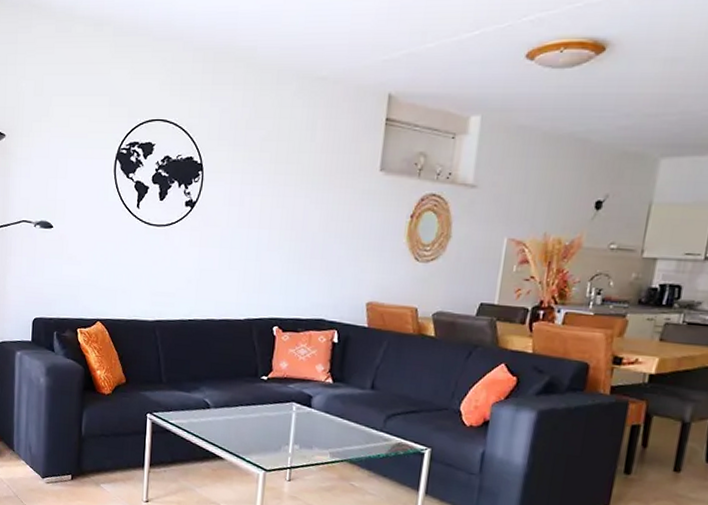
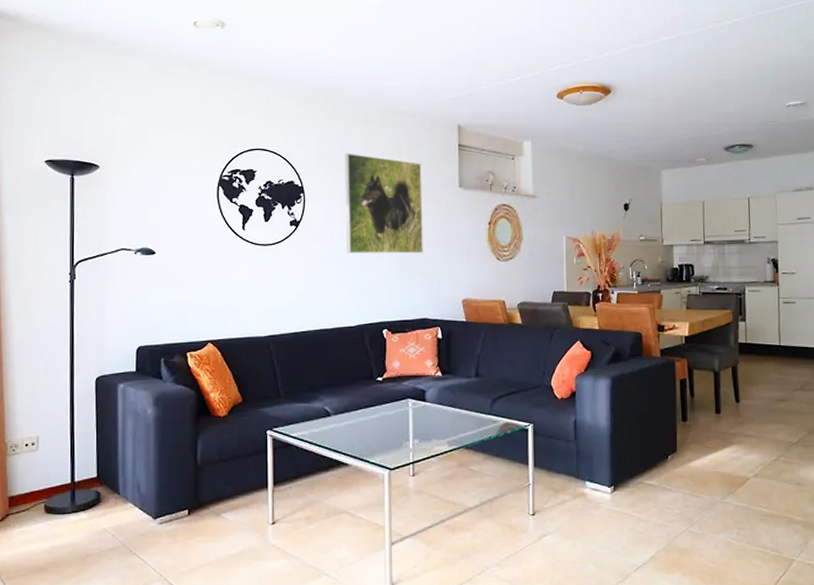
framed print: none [242,126,338,246] -> present [345,153,423,254]

